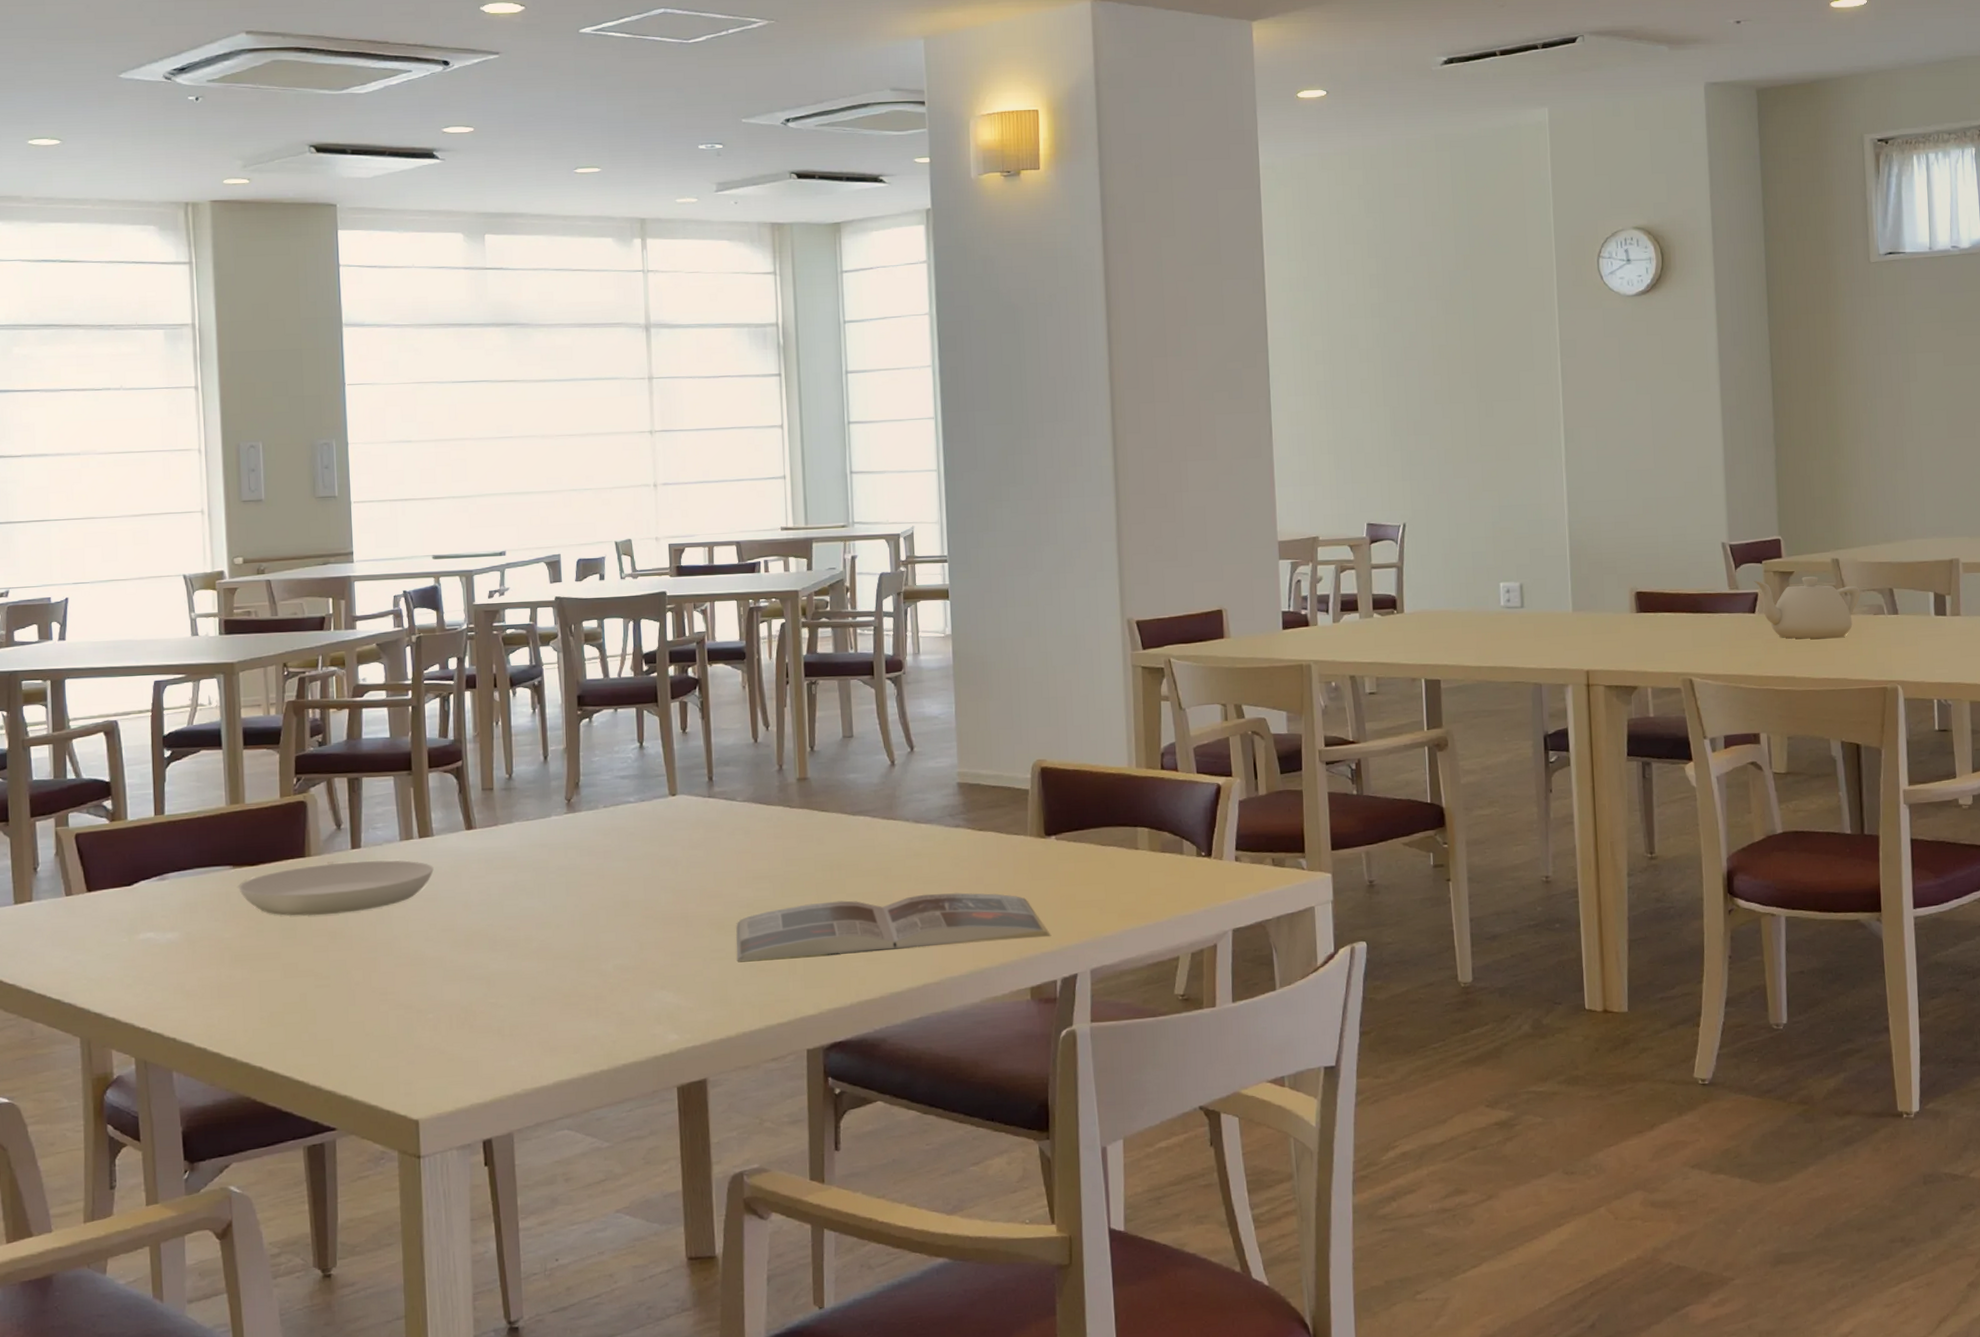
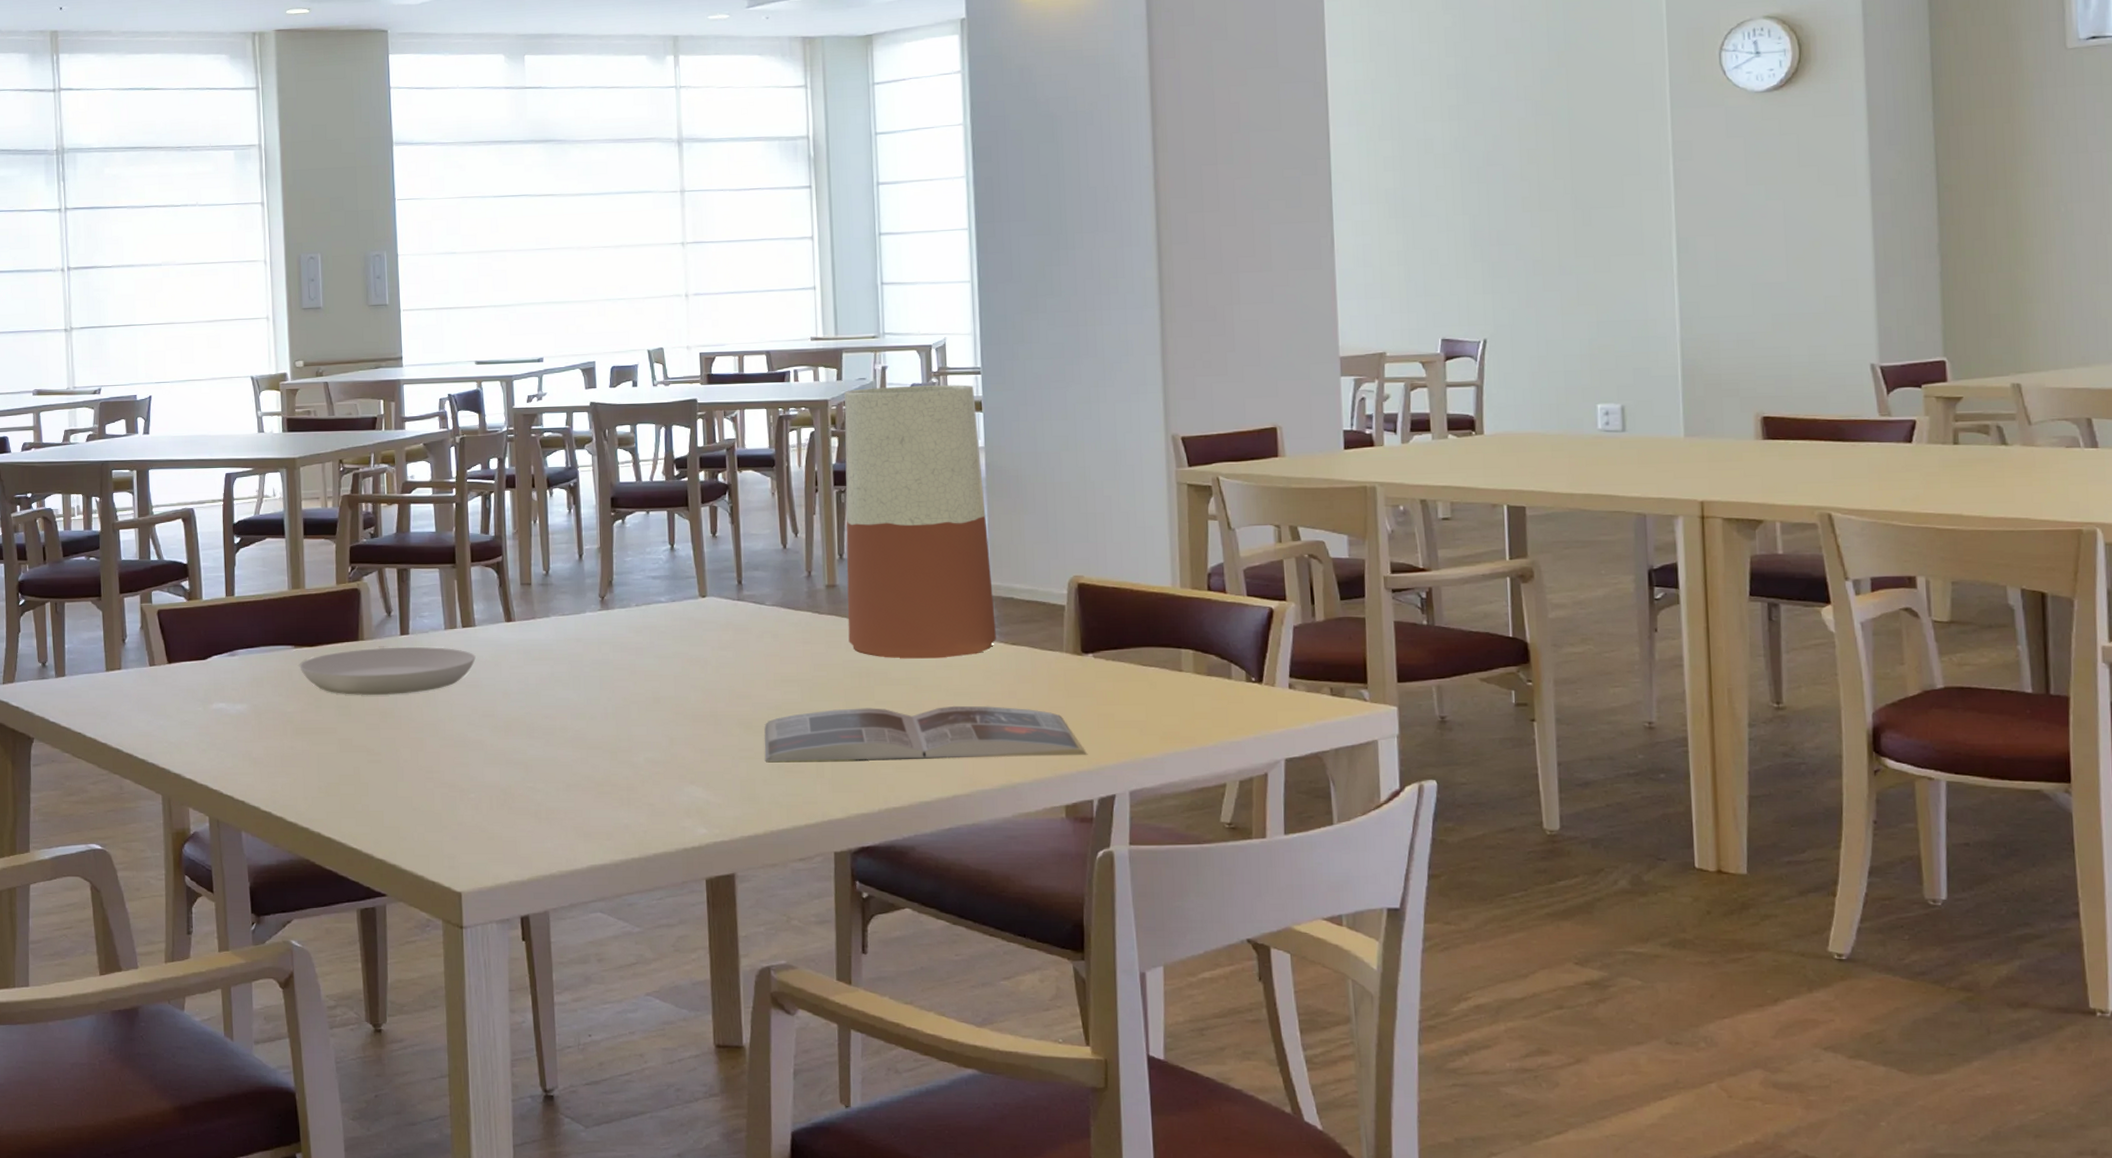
vase: none [814,573,964,849] -> present [844,385,996,658]
teapot: present [1754,576,1861,639] -> none [1911,403,2049,474]

